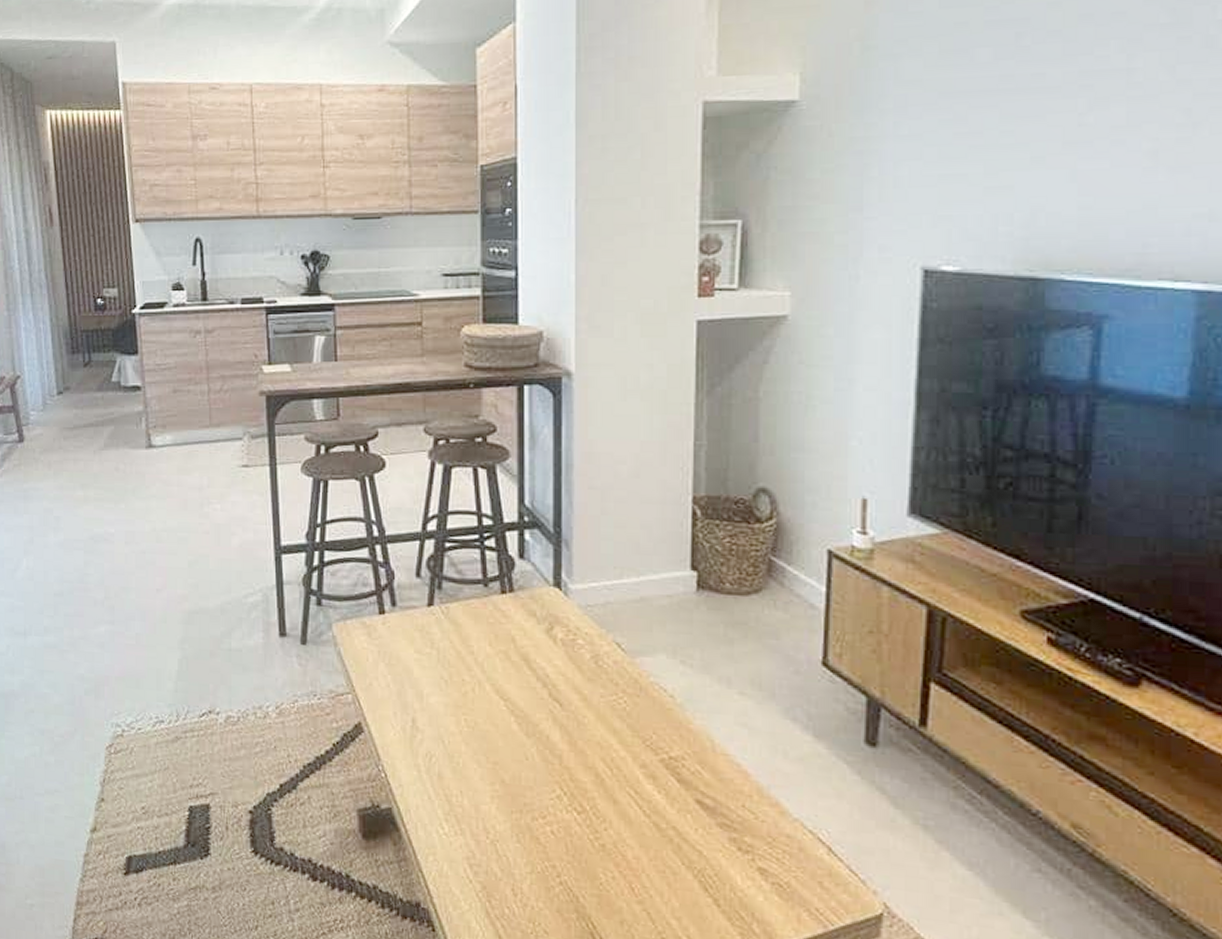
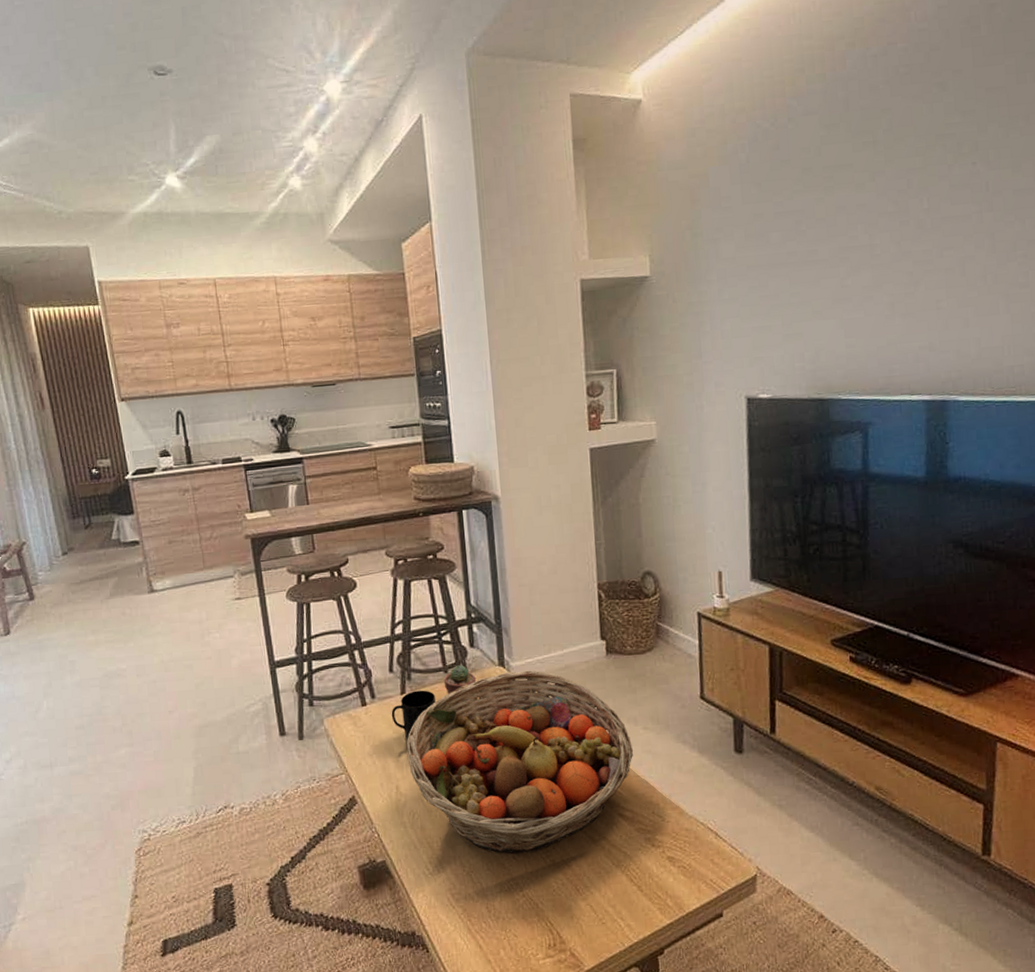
mug: none [414,603,470,665] -> present [391,690,436,741]
fruit basket: none [430,595,724,830] -> present [407,670,634,854]
potted succulent: none [482,578,522,614] -> present [443,664,476,694]

